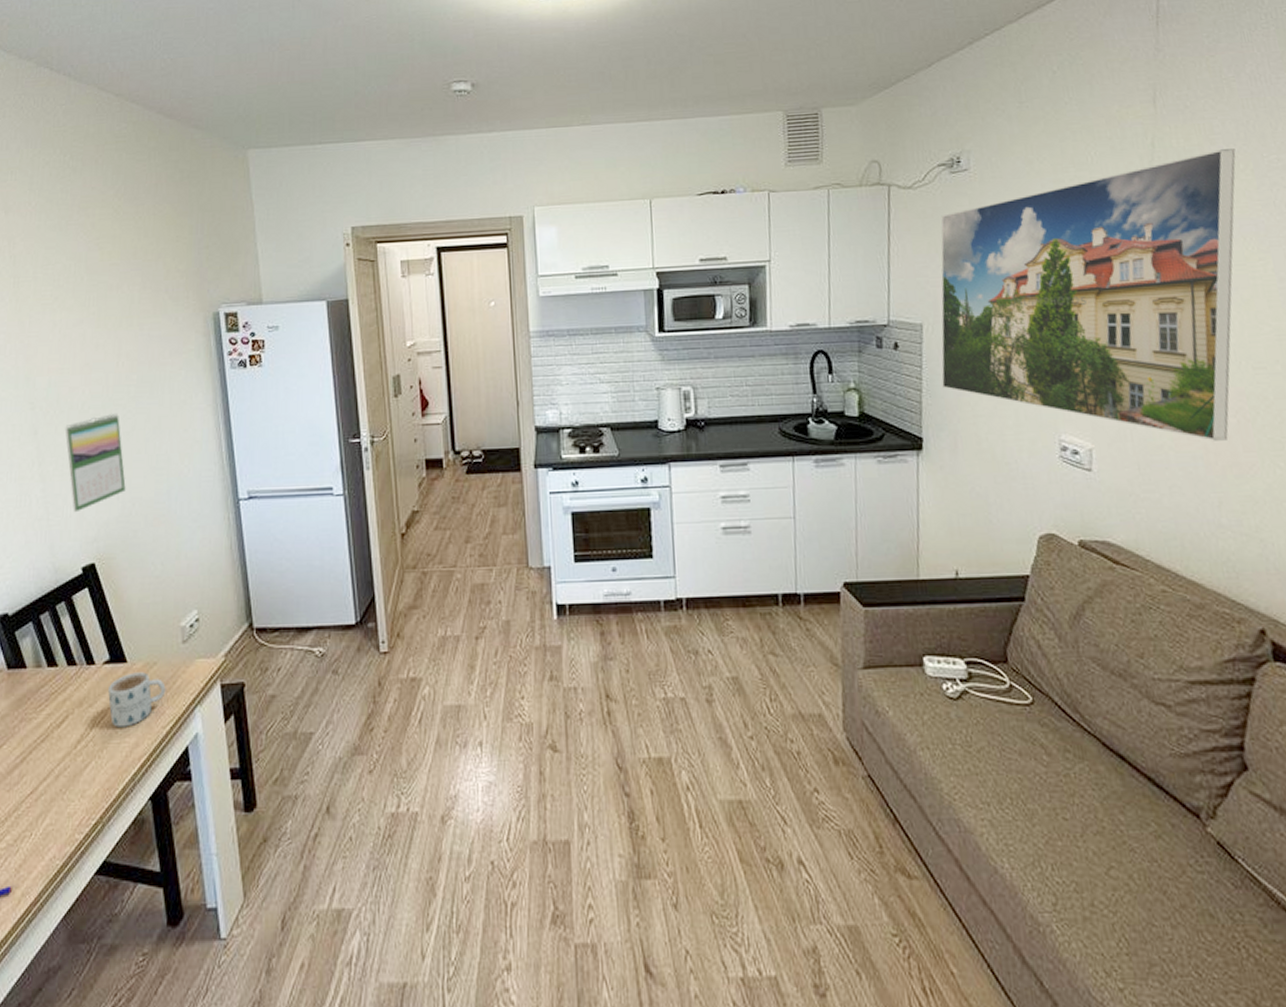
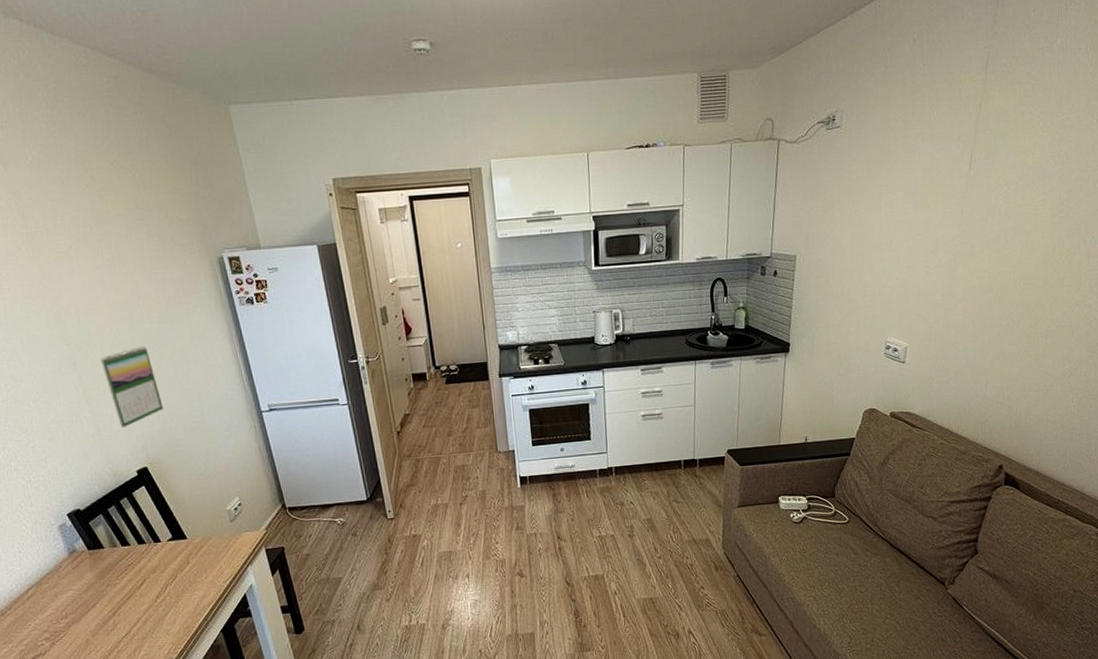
mug: present [108,672,166,727] -> none [175,545,222,585]
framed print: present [941,149,1236,441] -> none [807,109,1039,338]

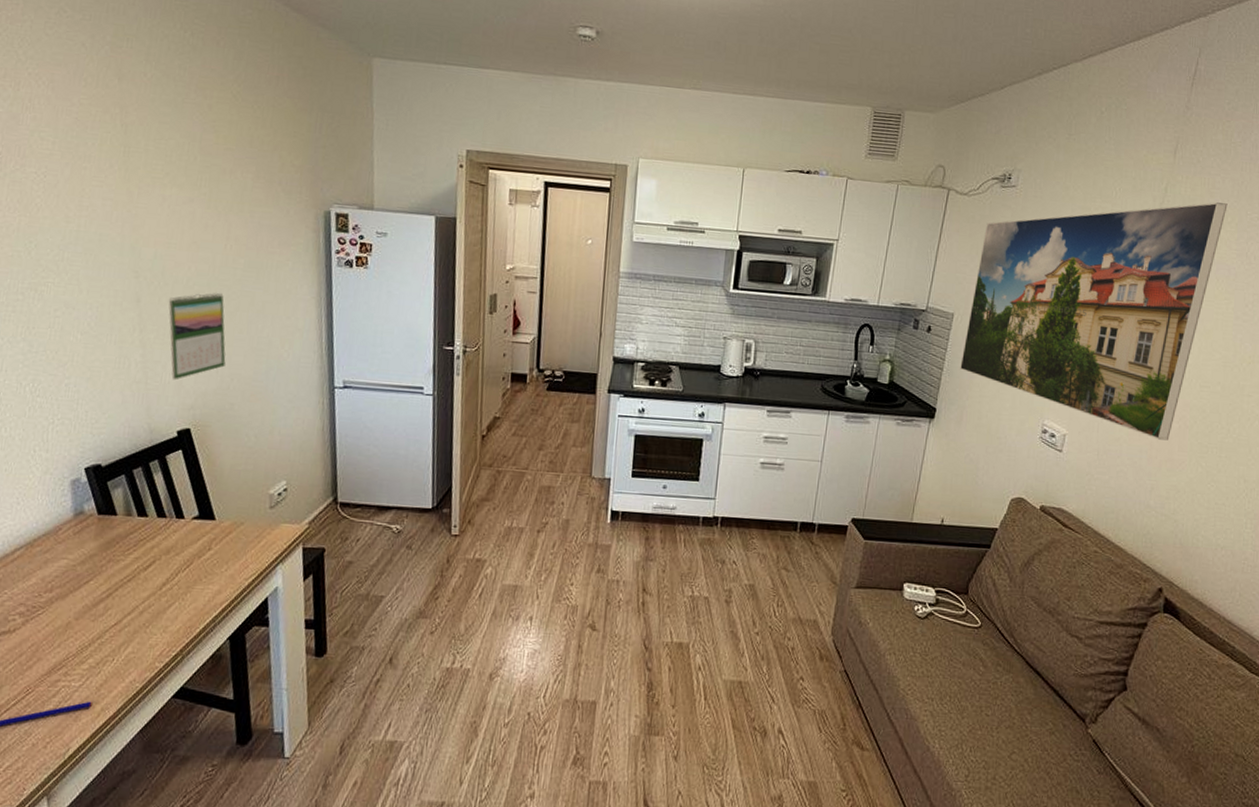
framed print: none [807,109,1039,338] -> present [960,202,1228,441]

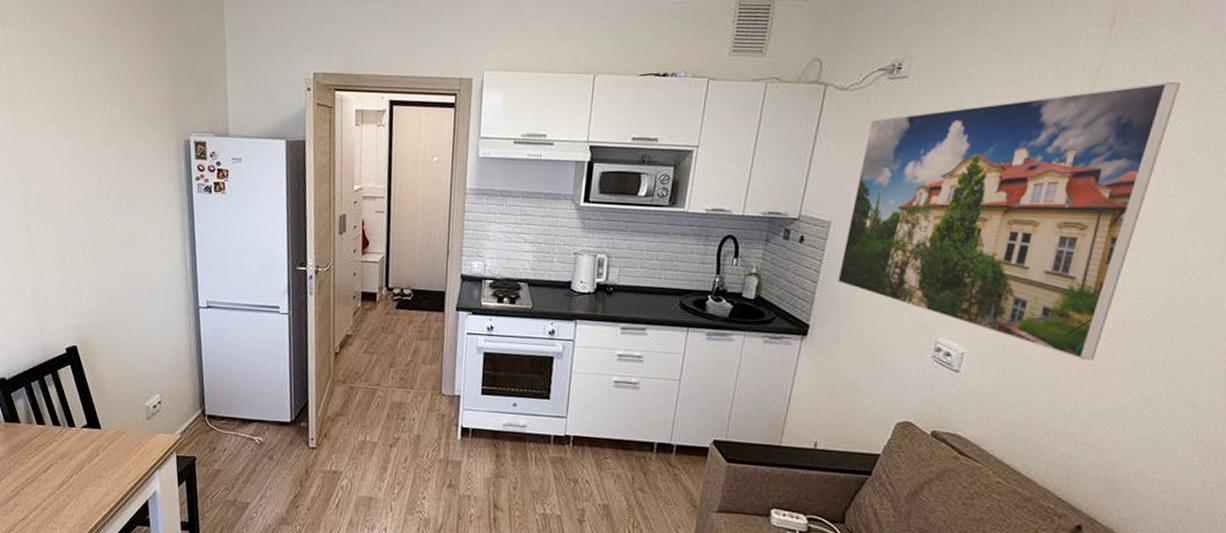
calendar: present [168,292,226,380] -> none [53,220,104,302]

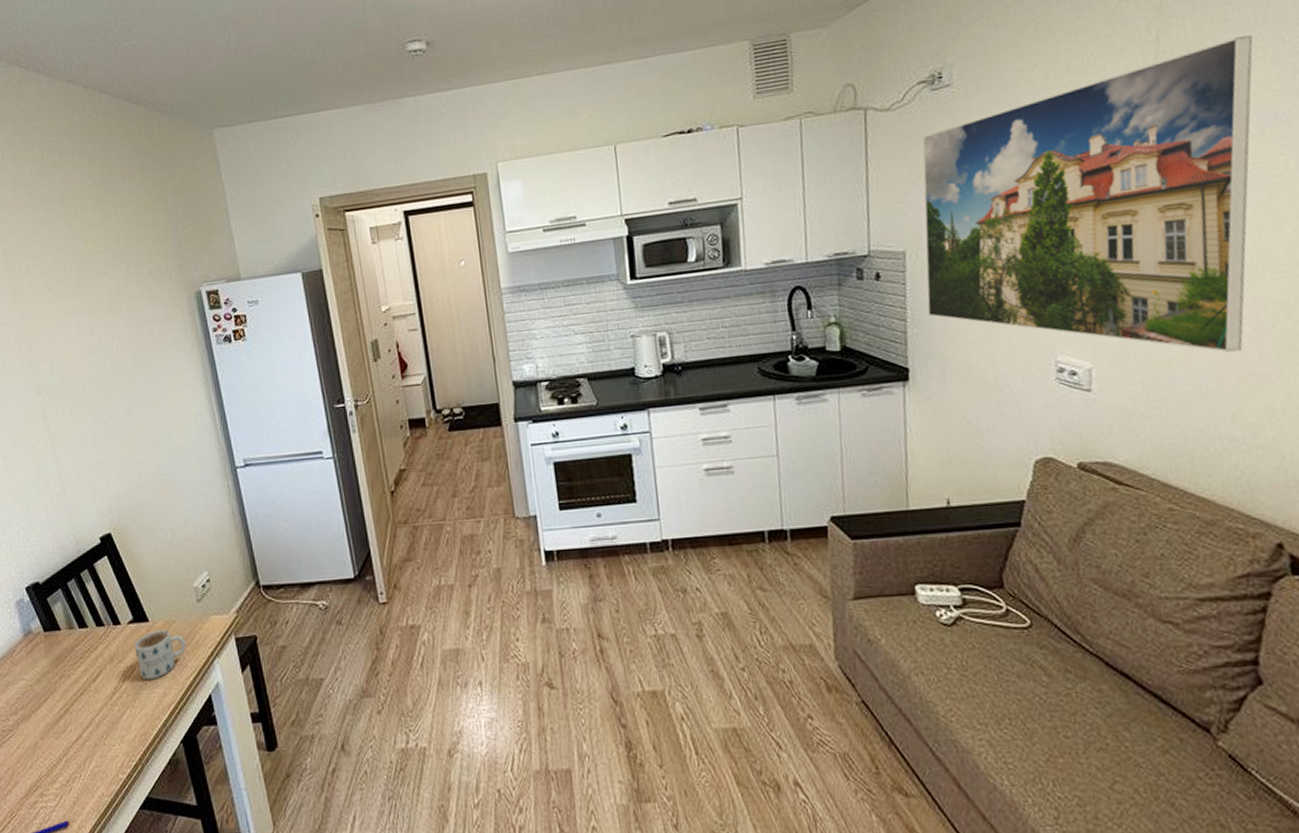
mug: none [85,437,132,479] -> present [135,630,186,680]

